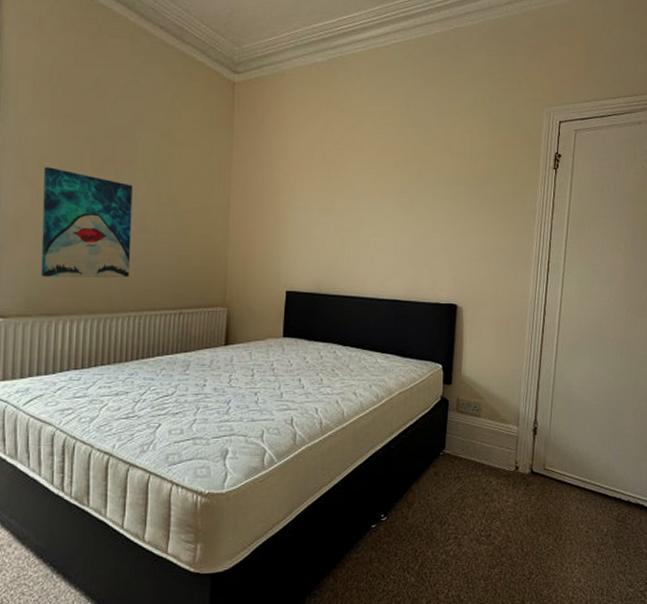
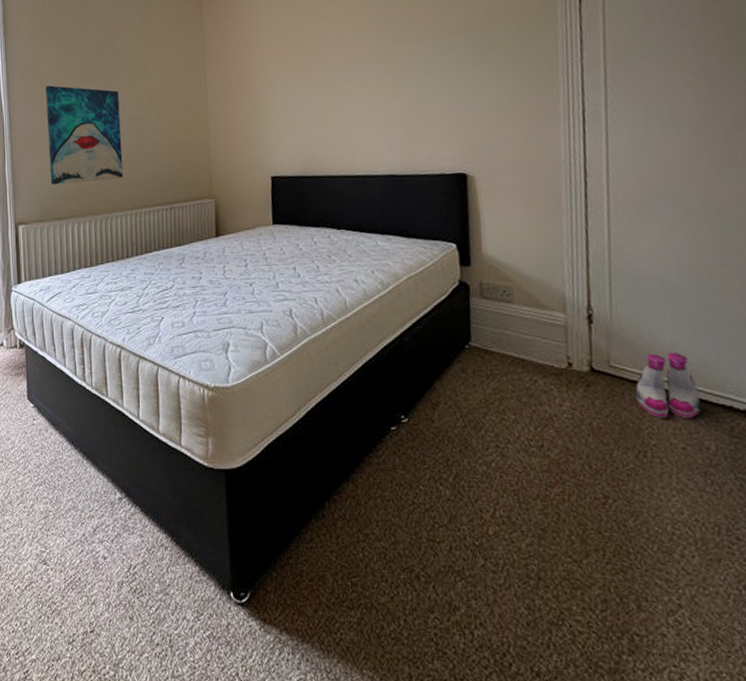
boots: none [559,458,601,509] -> present [634,353,701,419]

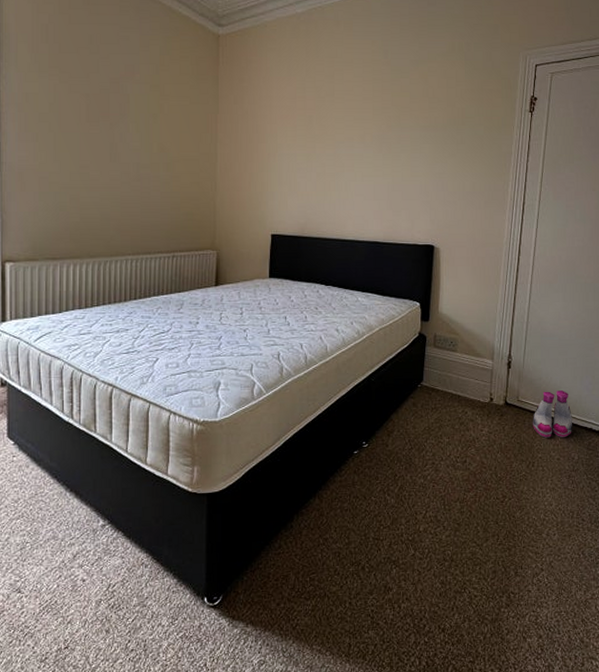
wall art: present [46,85,123,185] -> none [45,121,127,225]

